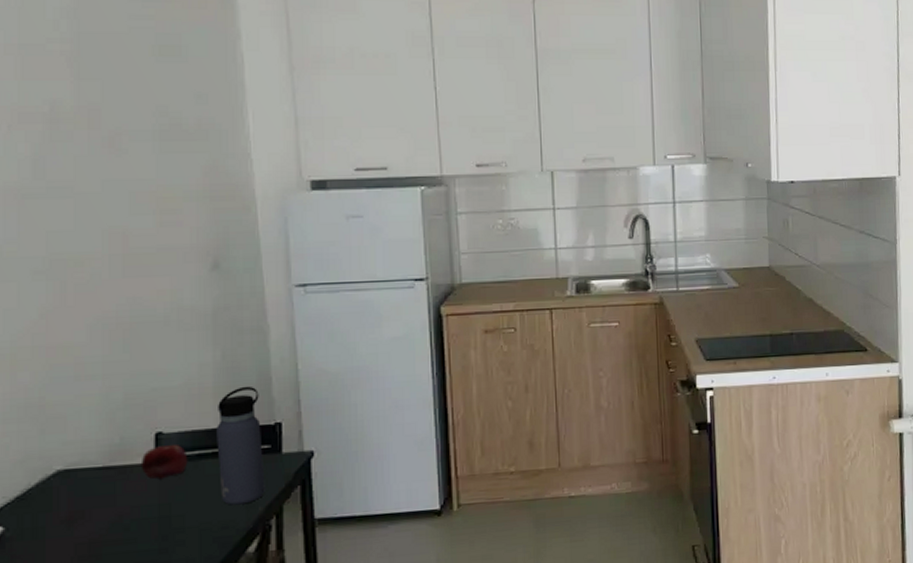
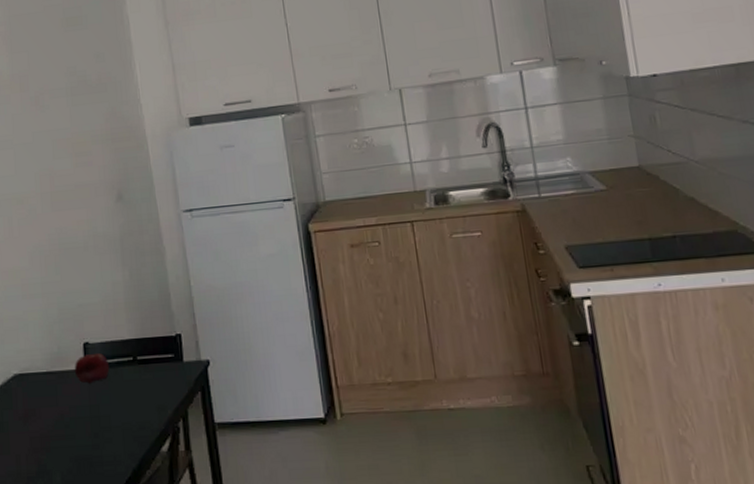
water bottle: present [216,386,265,506] -> none [129,301,172,408]

